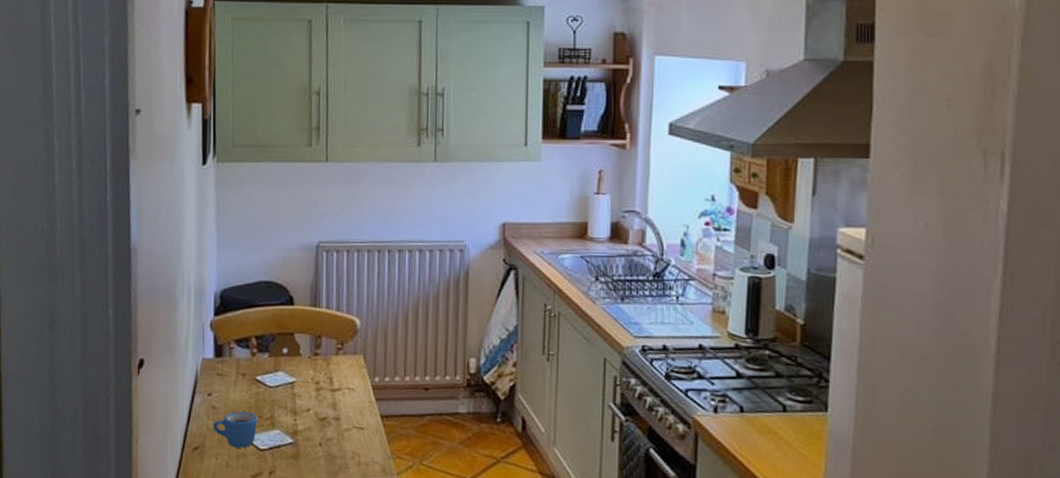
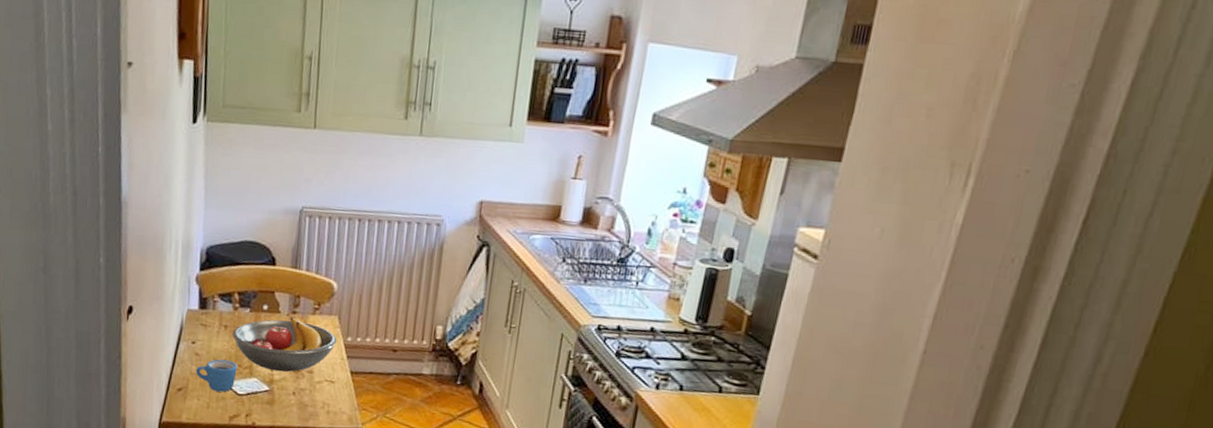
fruit bowl: none [251,359,364,421] -> present [233,316,337,372]

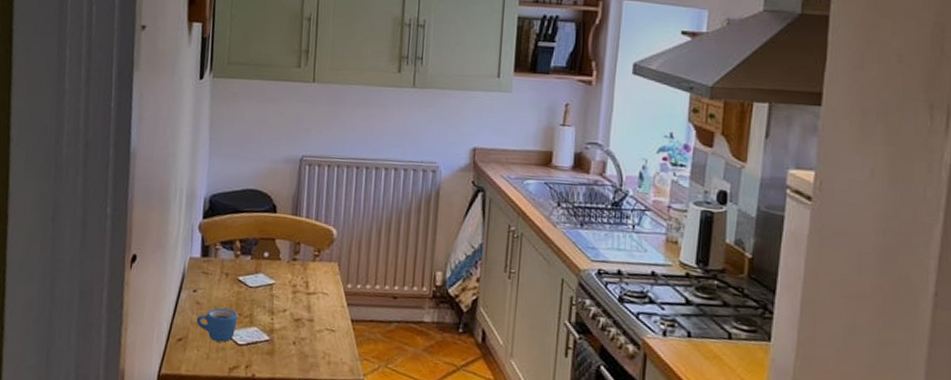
fruit bowl: present [233,316,337,372] -> none [233,263,338,321]

